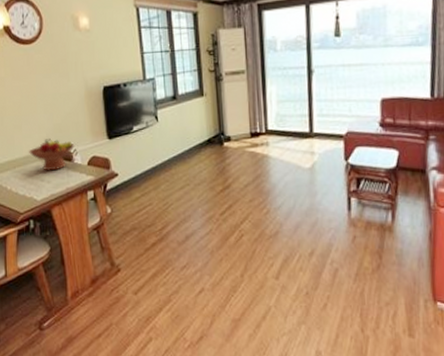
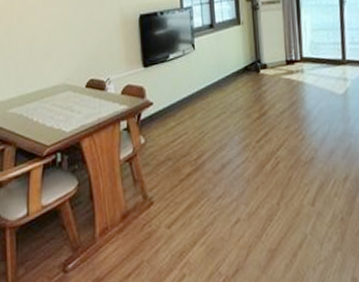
fruit bowl: present [29,139,75,171] -> none [59,67,108,101]

